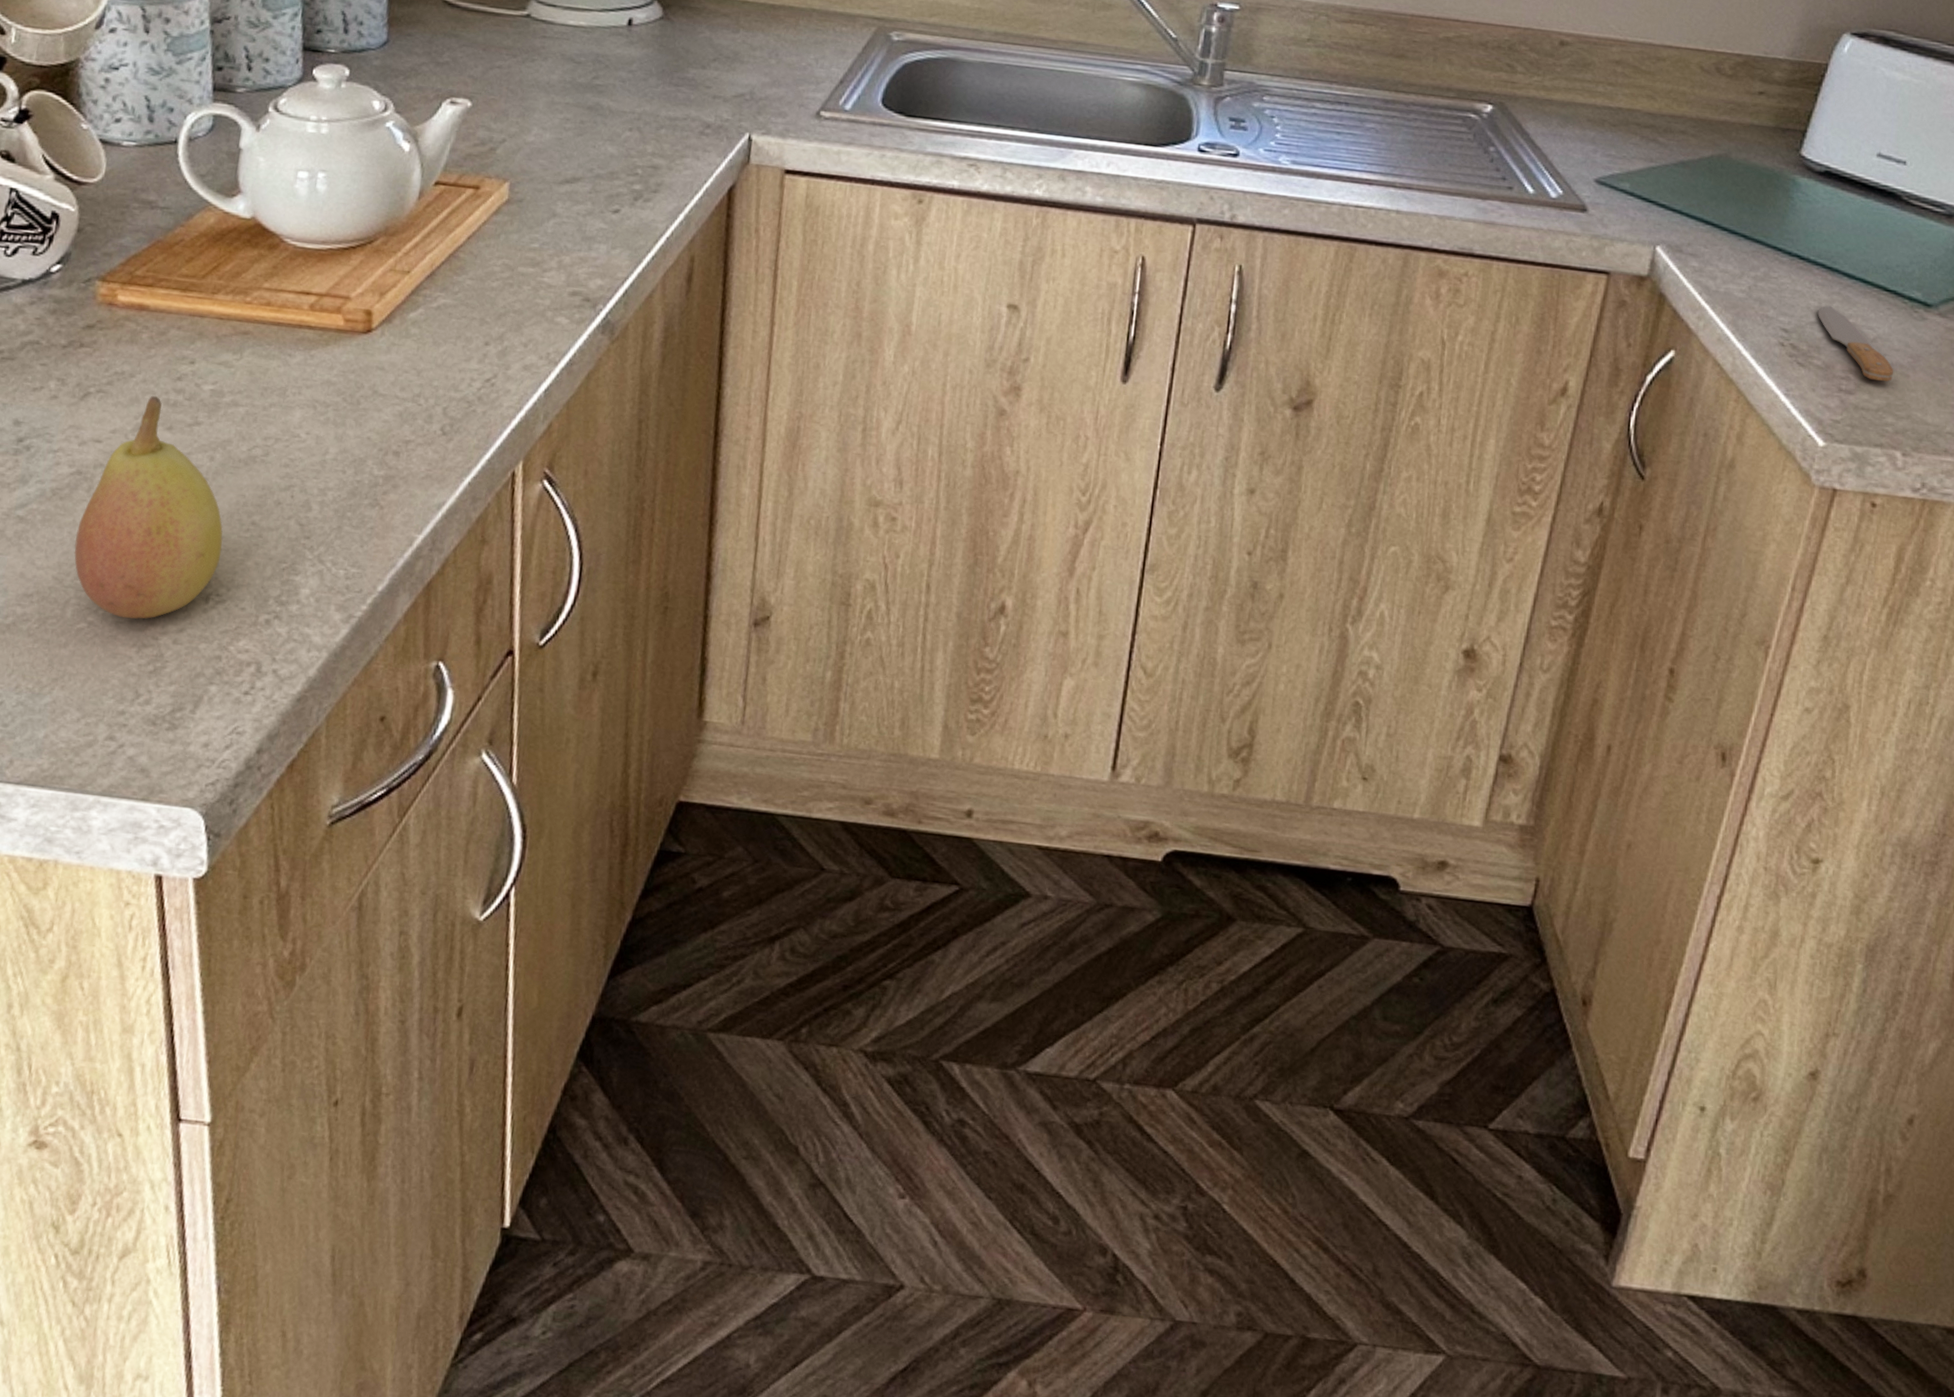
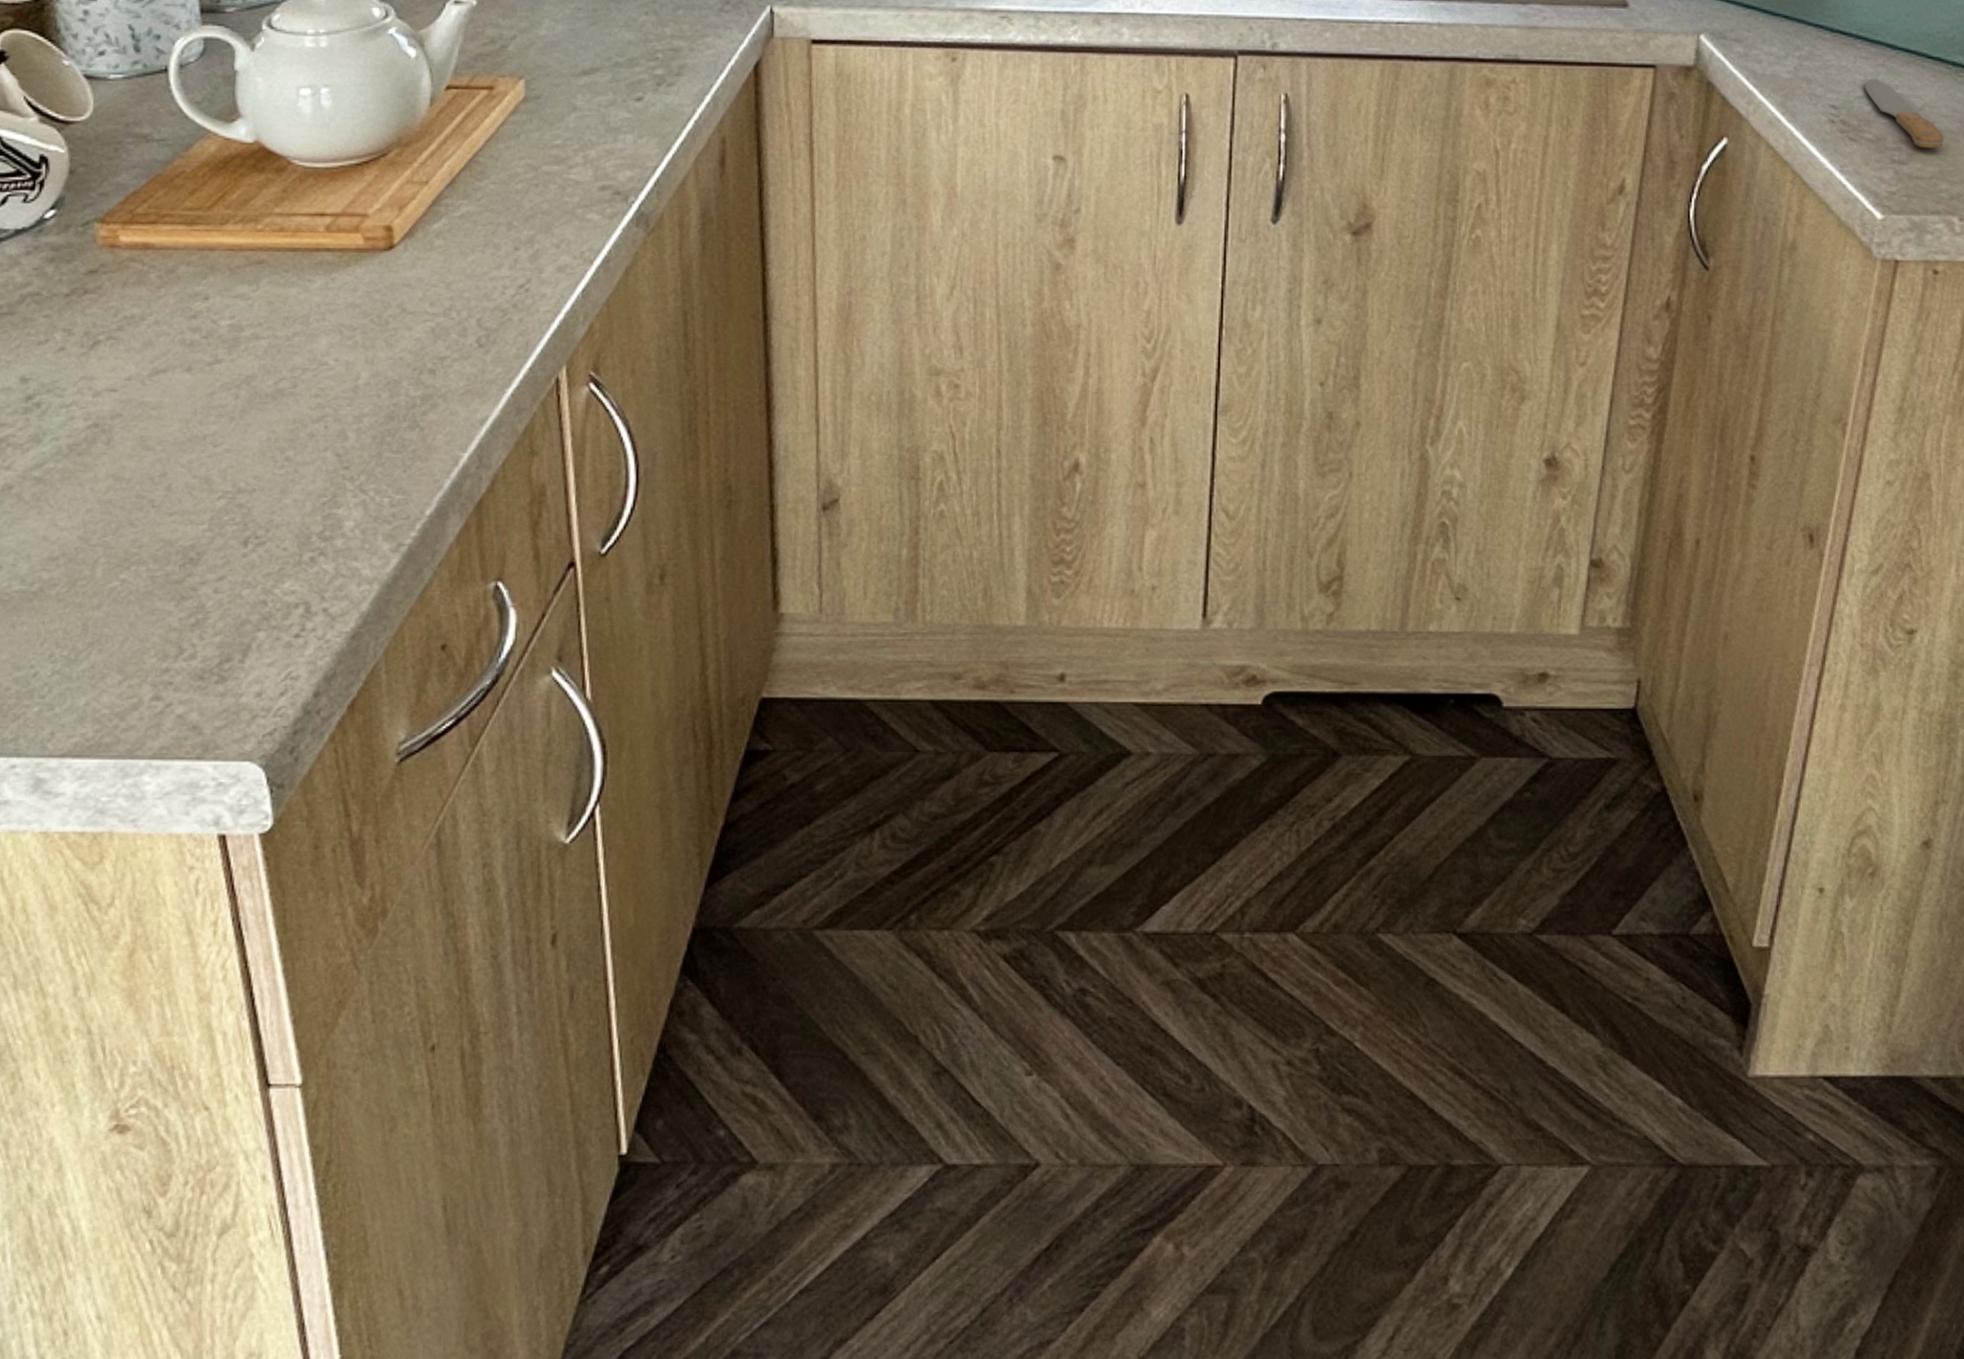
fruit: present [73,395,223,619] -> none [98,337,257,572]

